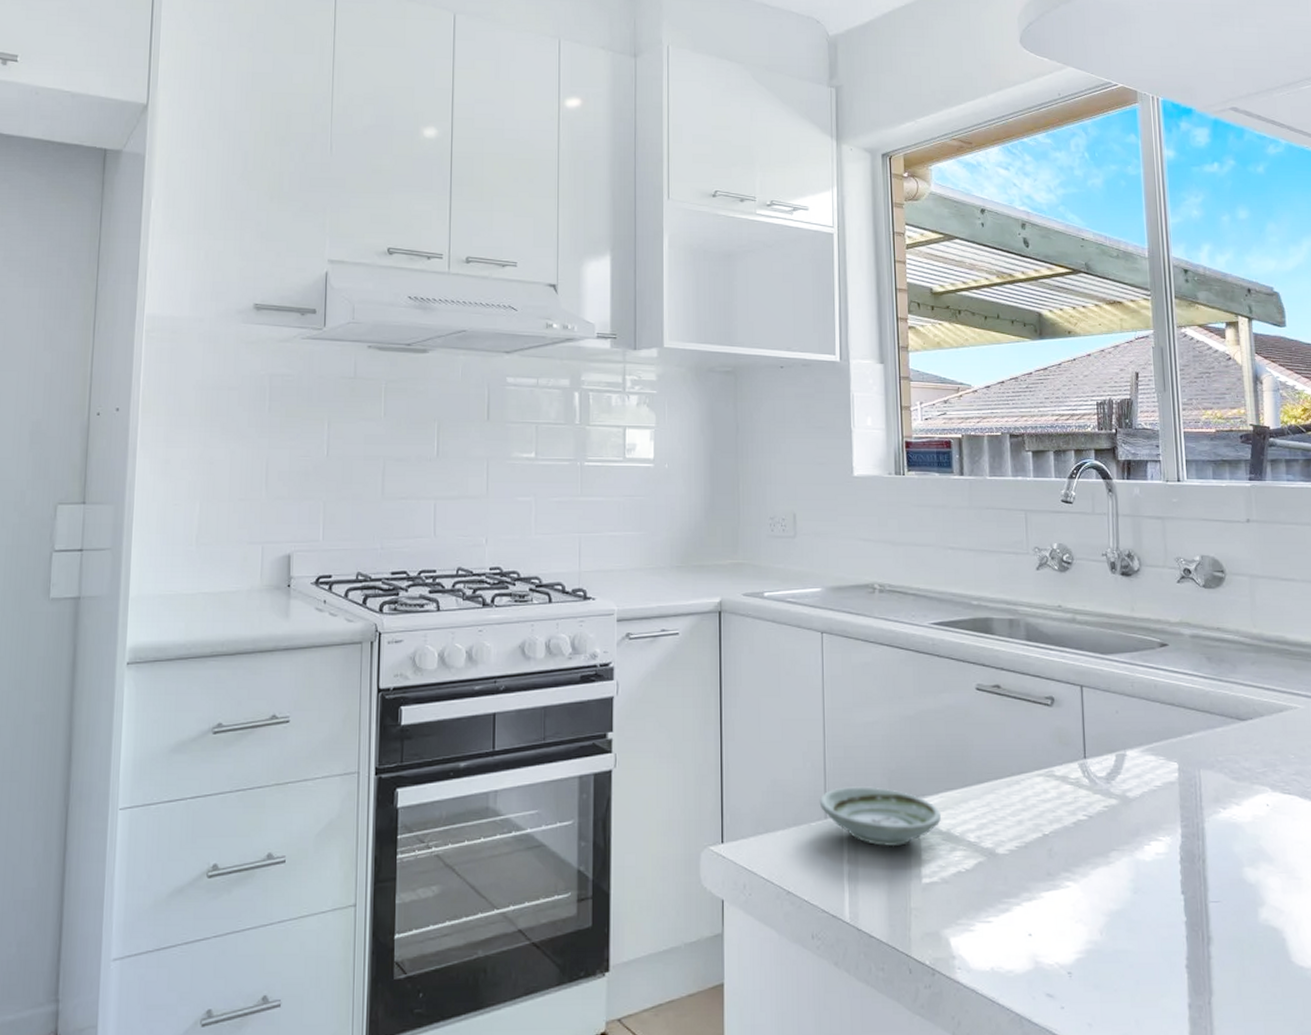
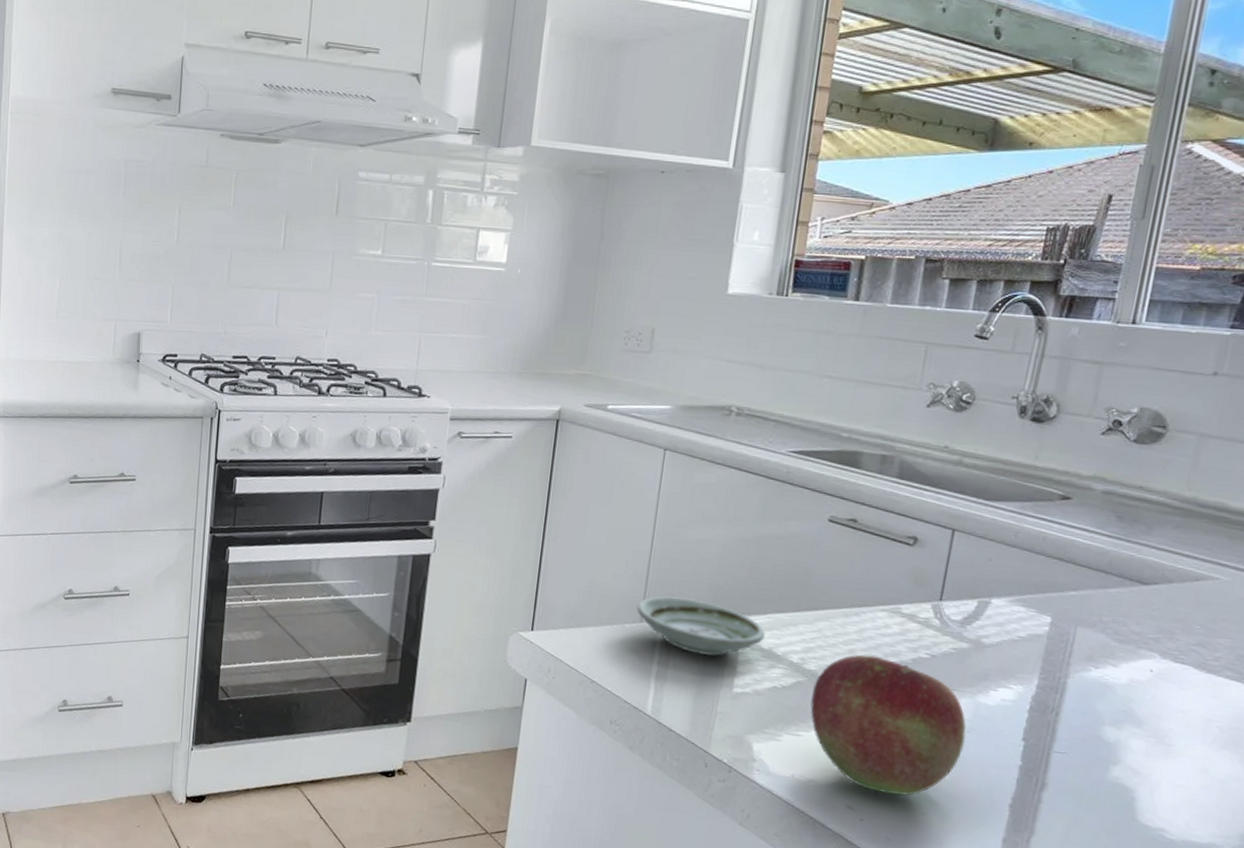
fruit: none [993,824,1136,973] -> present [810,654,966,796]

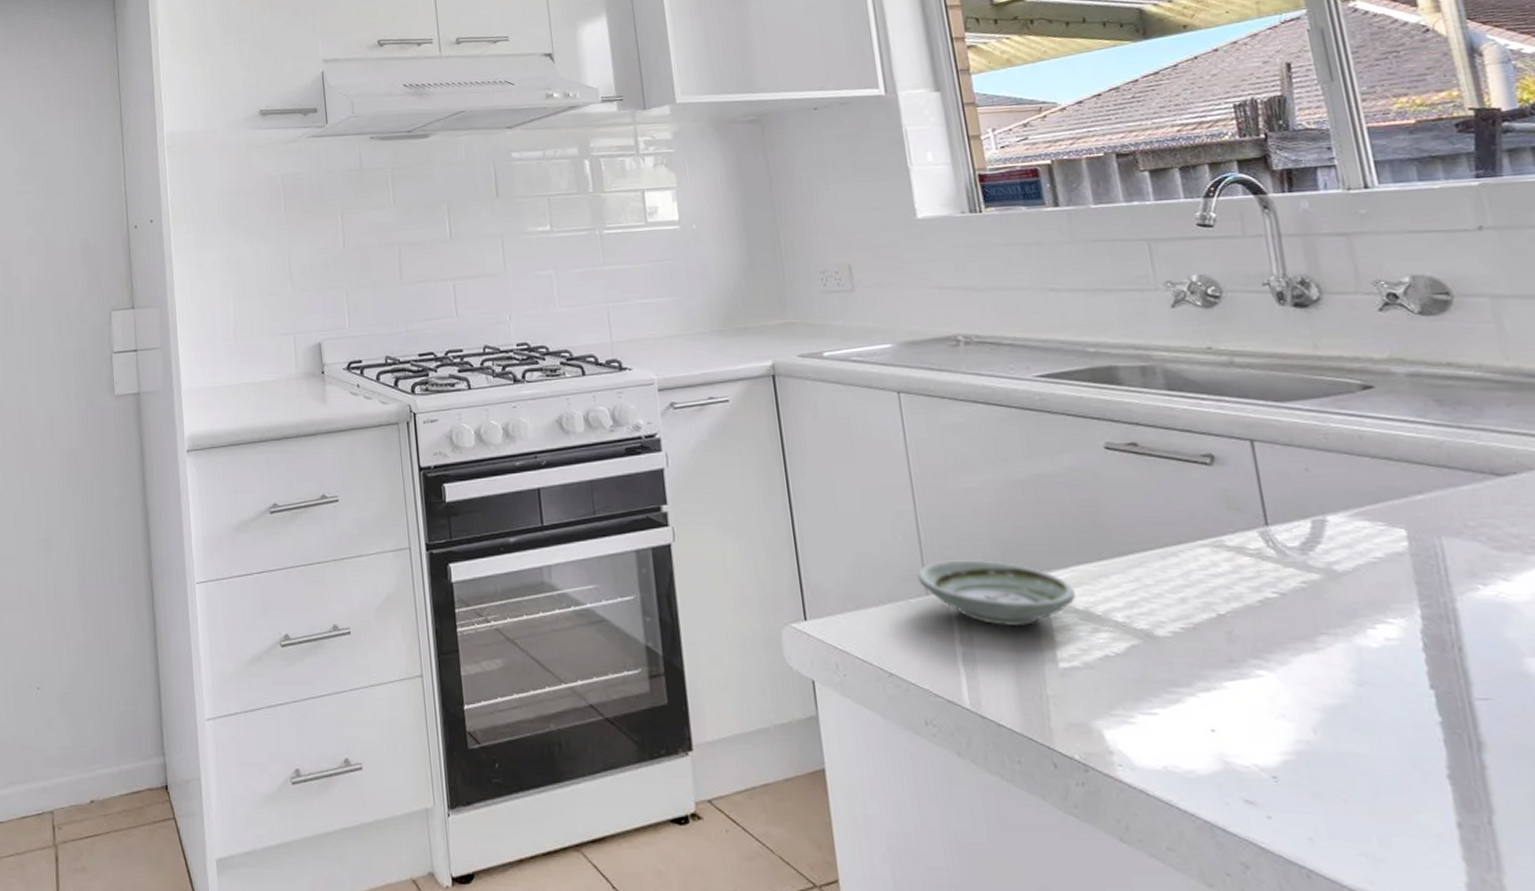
fruit: present [810,654,966,796] -> none [1152,602,1363,778]

